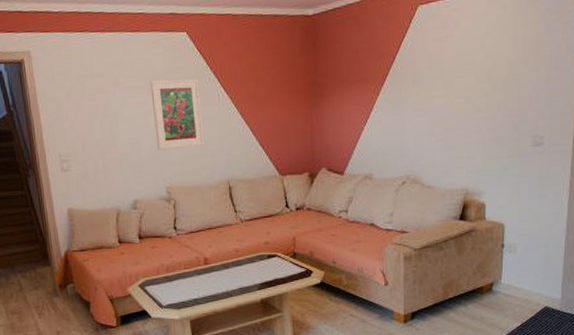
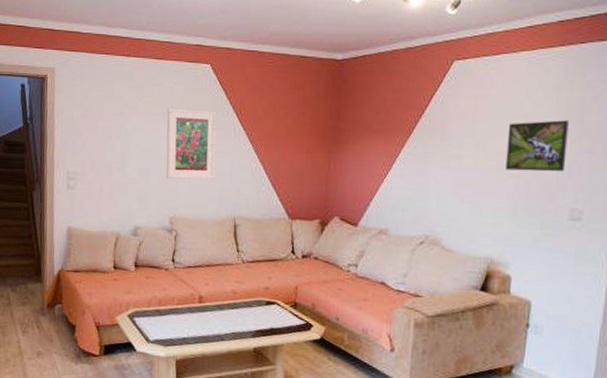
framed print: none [472,53,526,106] -> present [505,120,569,172]

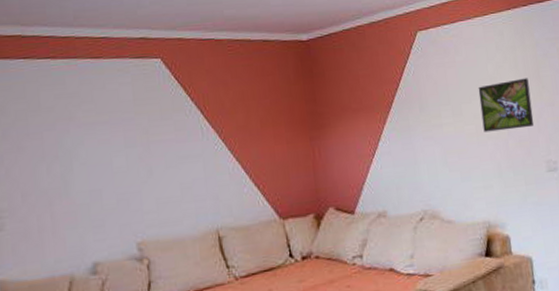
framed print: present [166,108,217,180] -> none [115,111,186,198]

